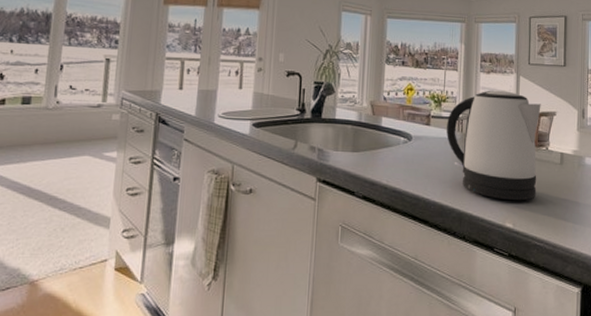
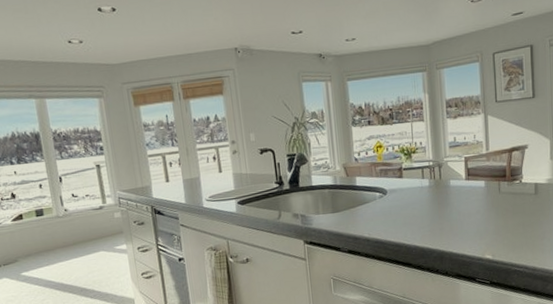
kettle: present [446,90,541,201] -> none [418,132,513,235]

